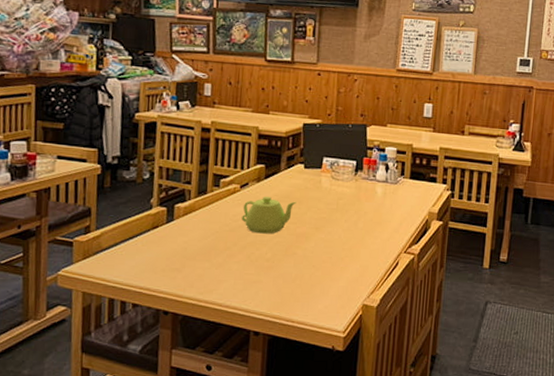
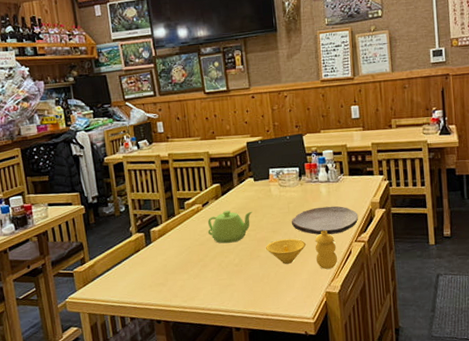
condiment set: none [304,235,383,279] -> present [266,230,338,269]
plate: none [337,208,413,241] -> present [291,206,359,235]

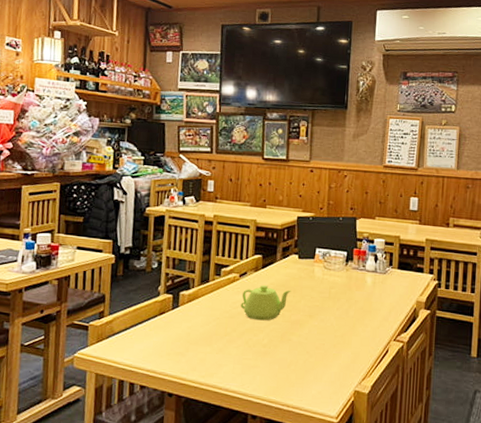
condiment set: present [266,230,338,269] -> none [299,323,373,366]
plate: present [291,206,359,235] -> none [330,297,401,329]

